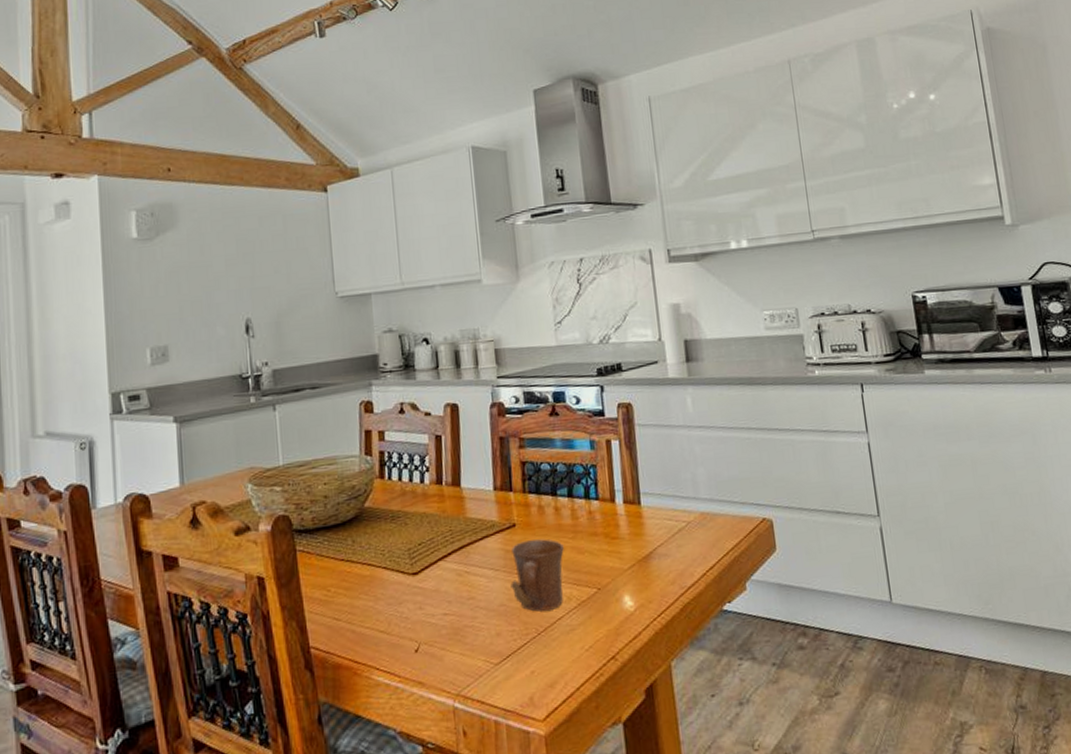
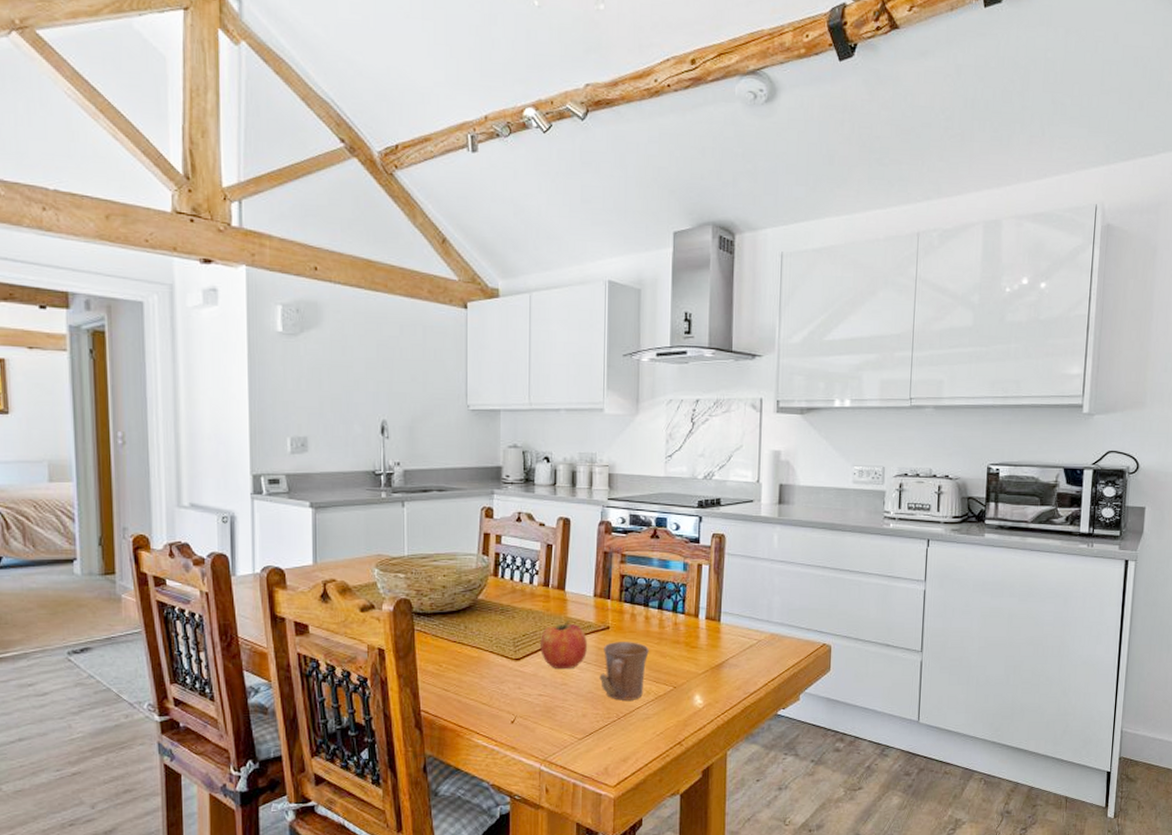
fruit: none [439,520,494,580] -> present [541,619,588,668]

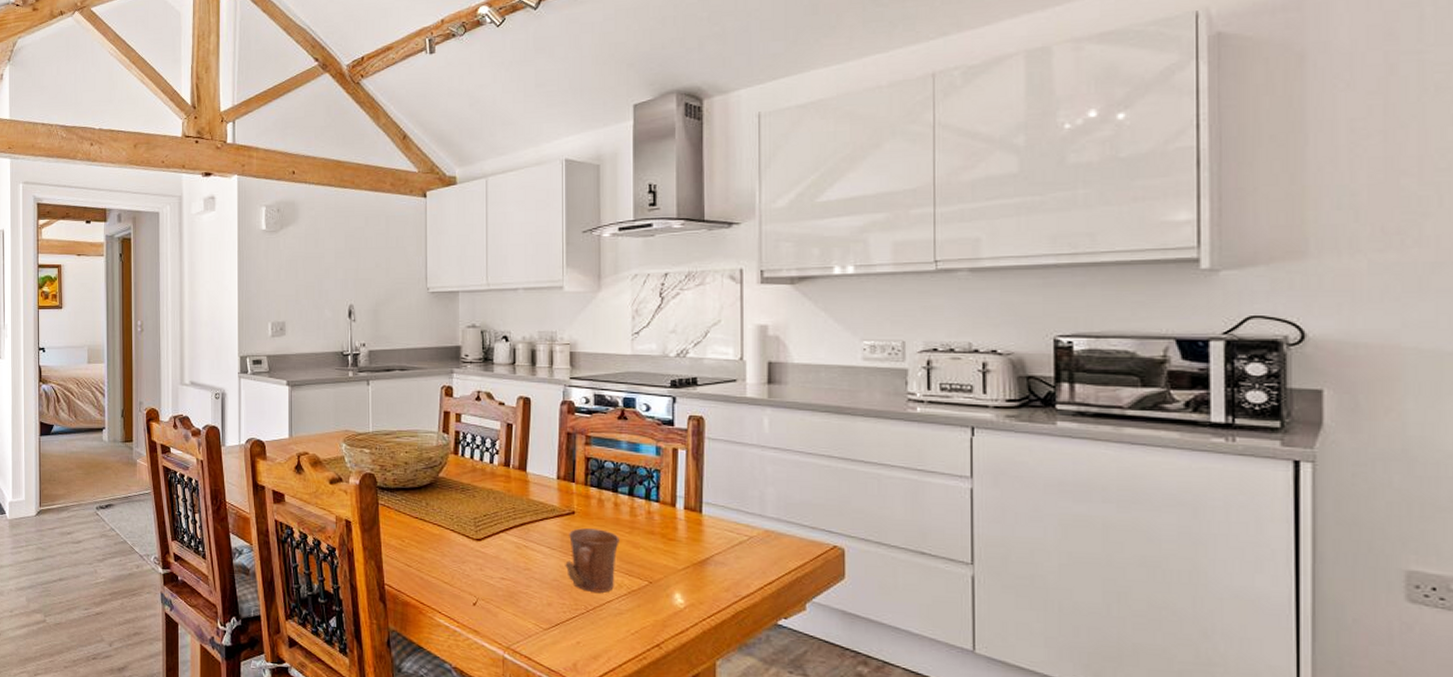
fruit: present [541,619,588,668] -> none [502,501,552,553]

